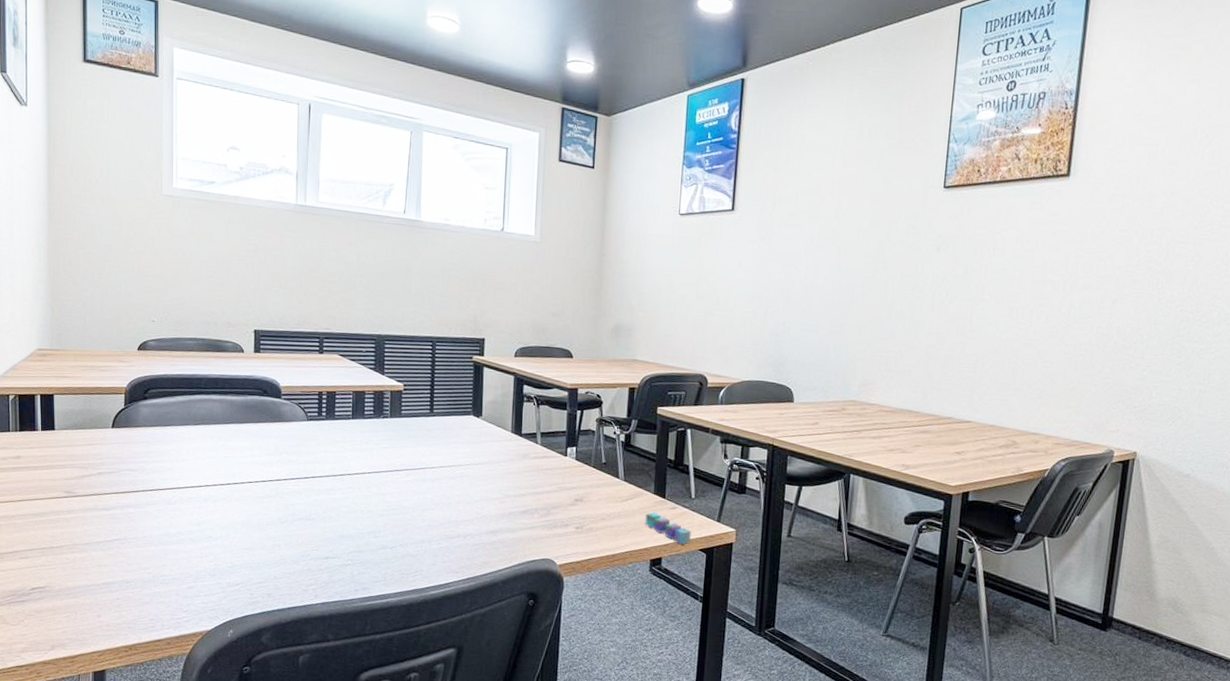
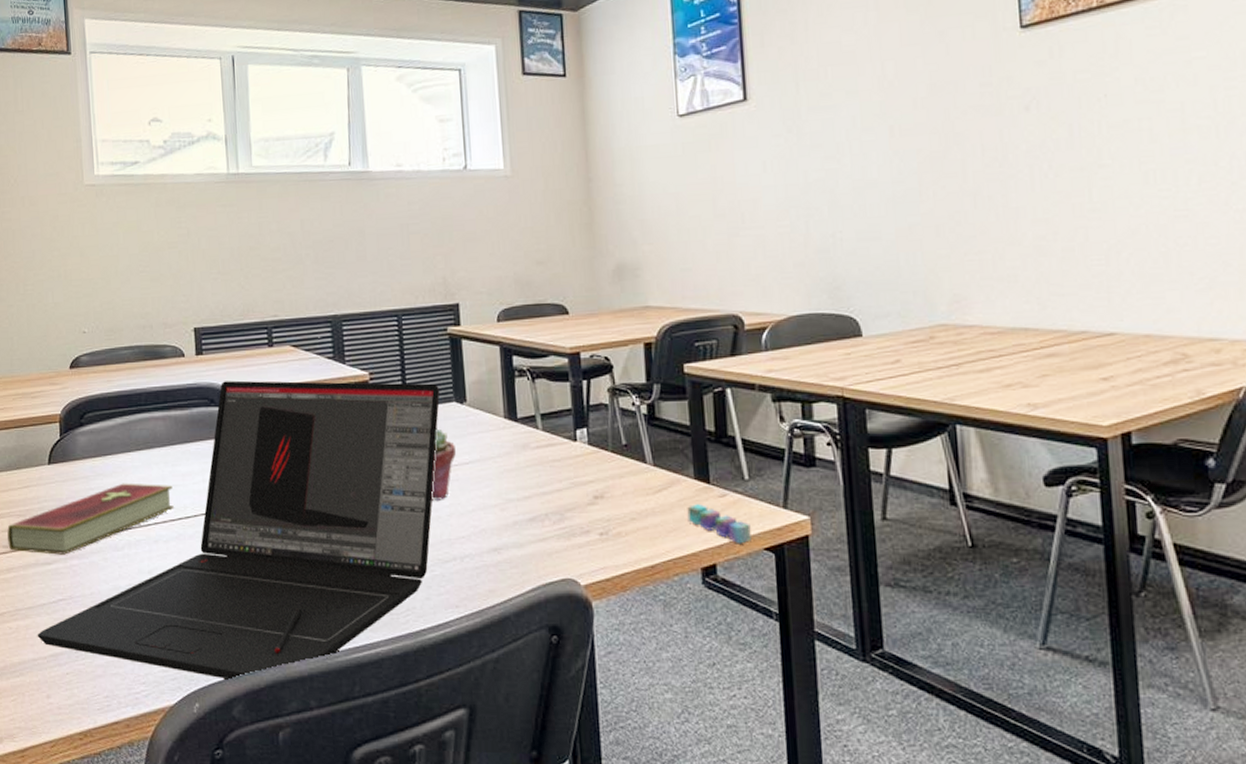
hardcover book: none [70,450,224,504] -> present [7,483,174,555]
laptop: none [92,377,462,615] -> present [37,380,440,681]
potted succulent: none [444,434,469,491] -> present [430,428,456,500]

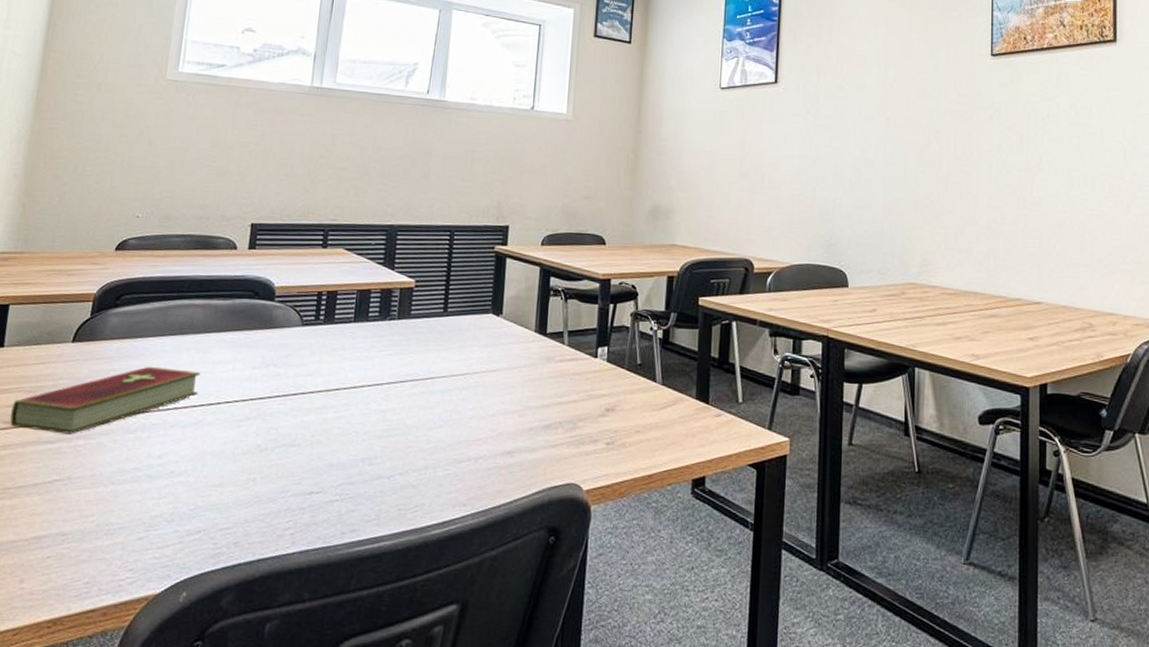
laptop: present [37,380,440,681] -> none [22,276,480,571]
potted succulent: present [430,428,456,500] -> none [455,336,486,404]
sticky notes: present [687,503,751,544] -> none [686,420,739,460]

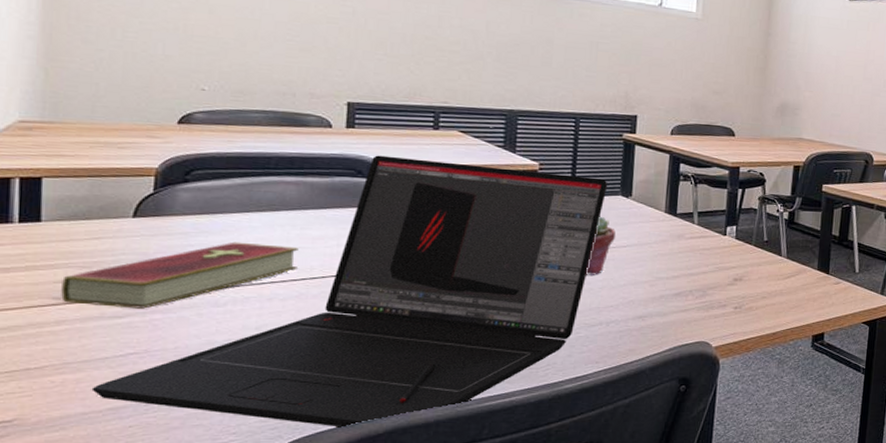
laptop: none [22,276,480,571] -> present [91,155,608,429]
potted succulent: none [455,336,486,404] -> present [585,216,616,275]

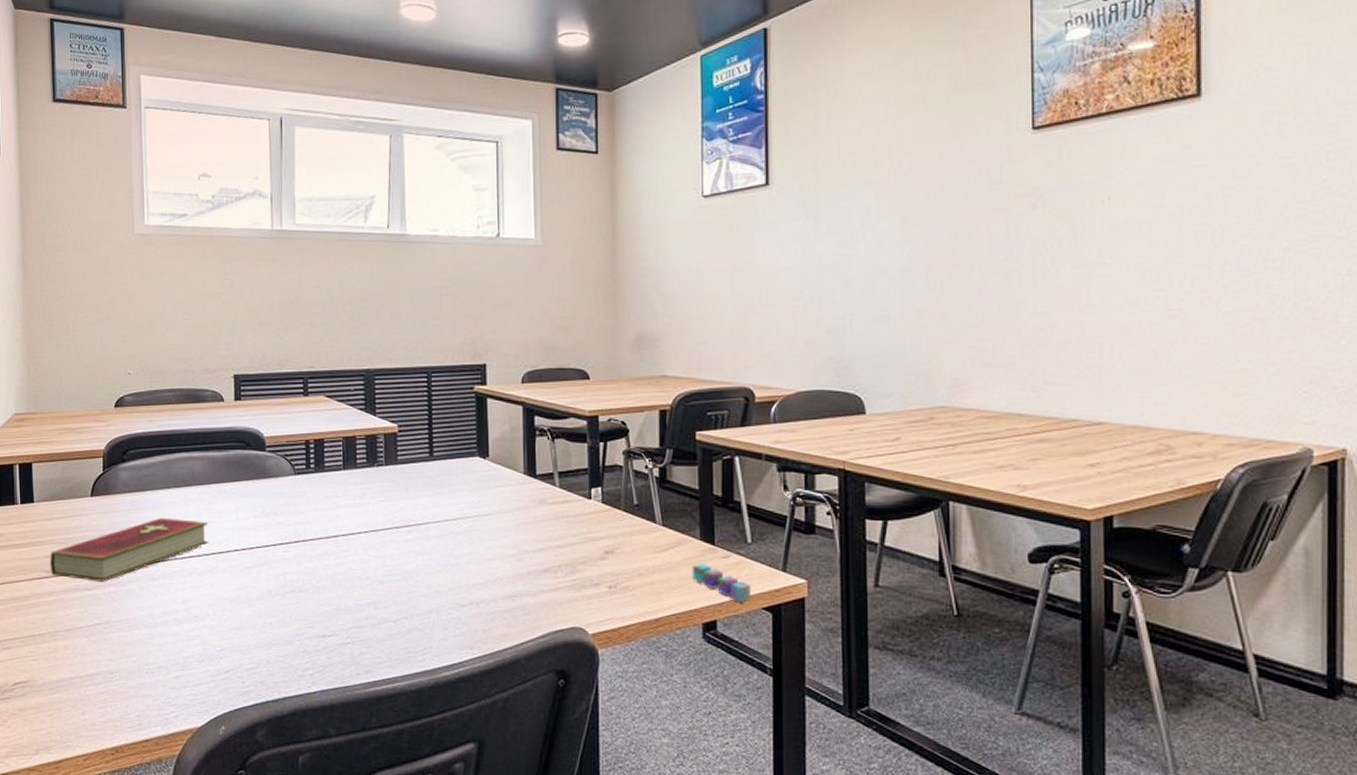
laptop: present [91,155,608,429] -> none [74,426,465,707]
potted succulent: present [585,216,616,275] -> none [451,481,476,548]
sticky notes: none [807,288,855,319] -> present [692,562,751,603]

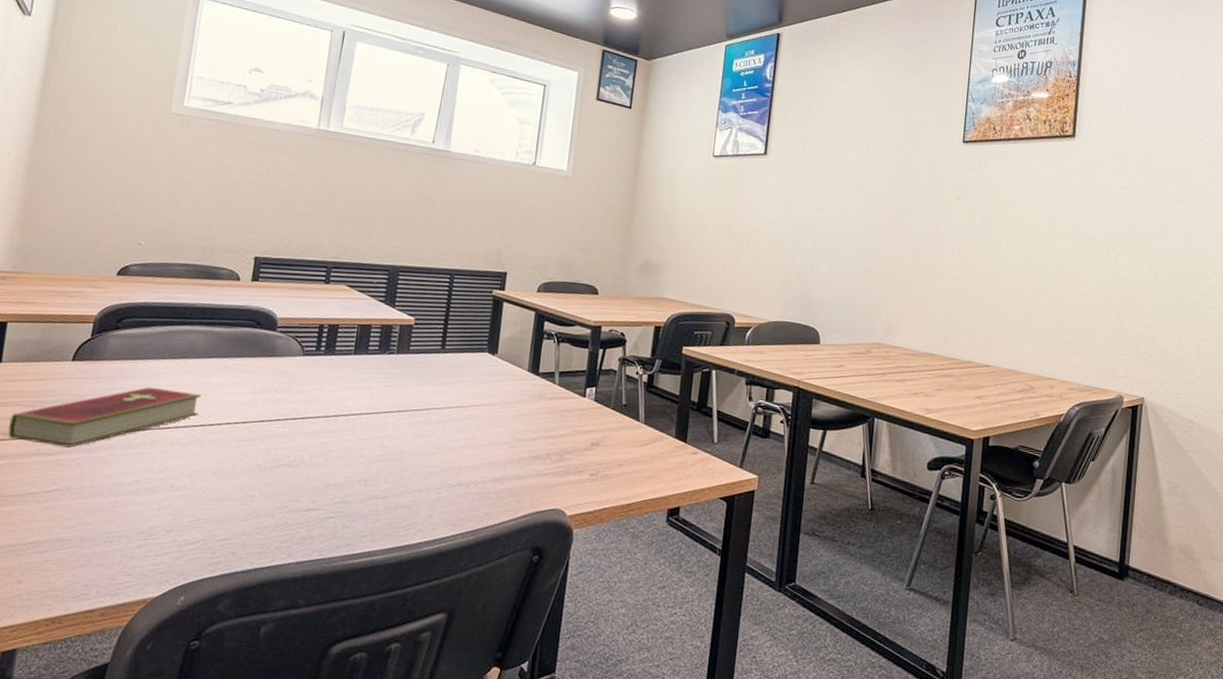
sticky notes: present [692,562,751,603] -> none [664,457,712,493]

